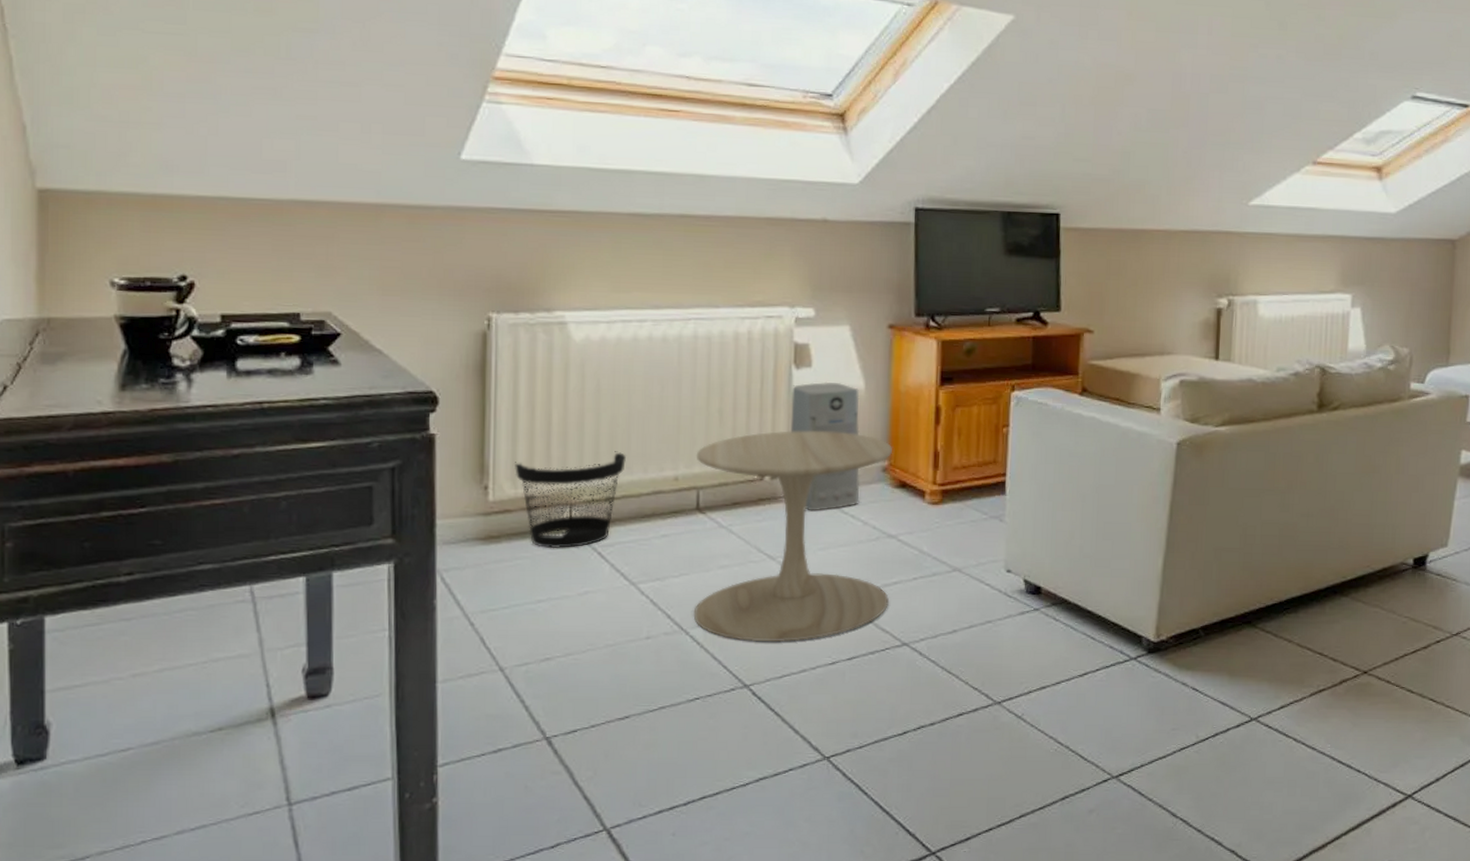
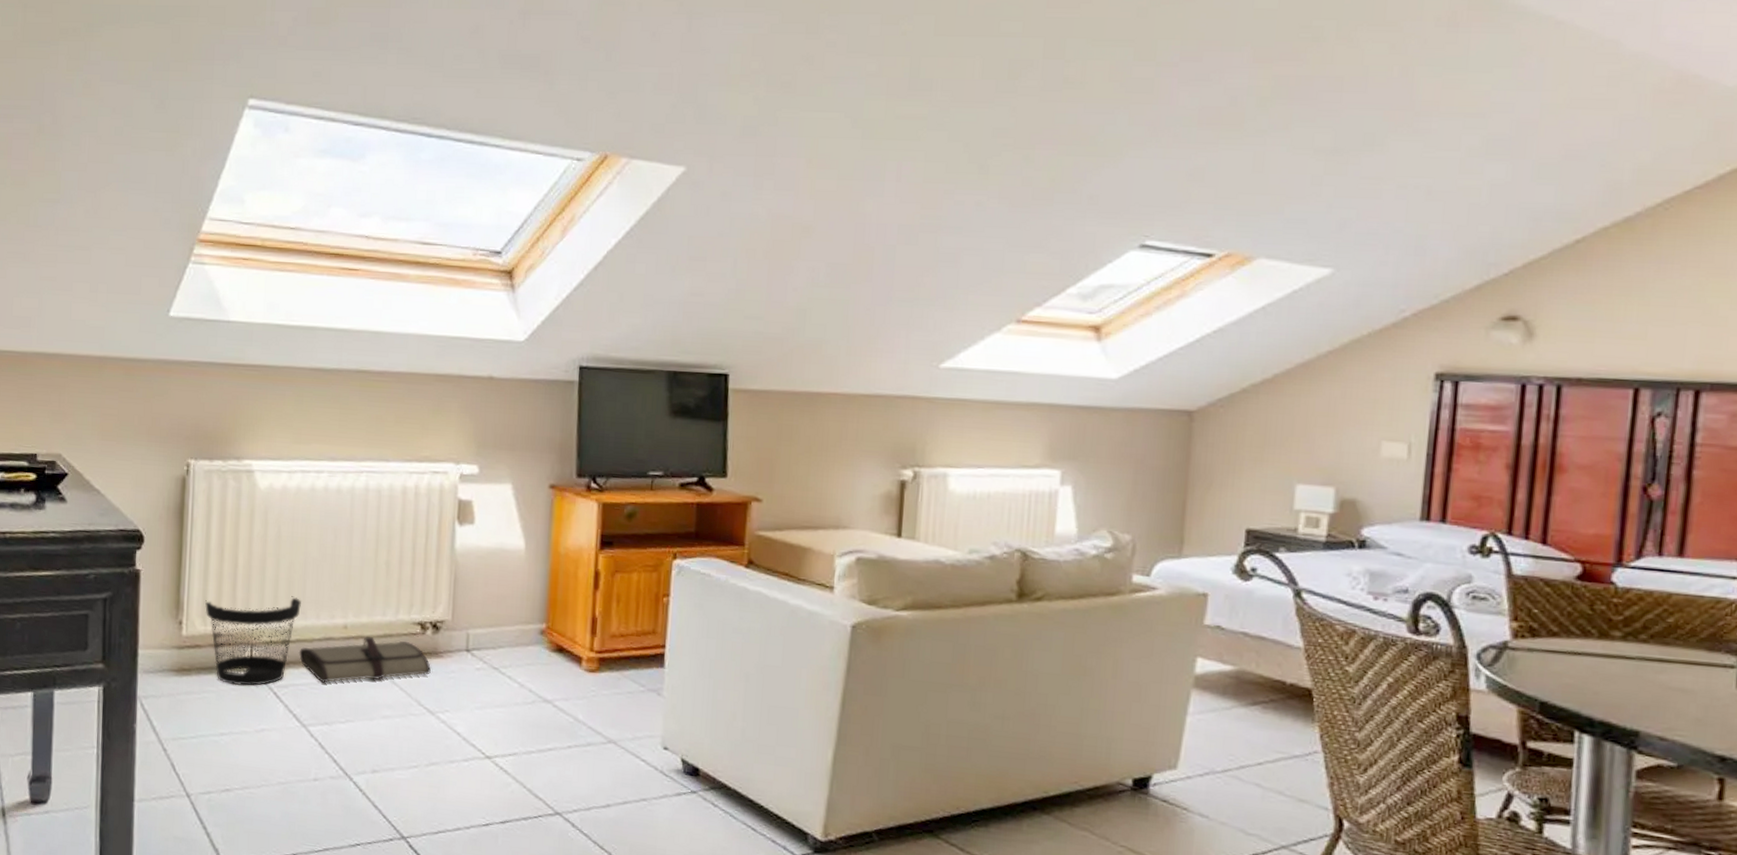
tool roll: none [624,486,770,538] -> present [298,636,431,683]
side table: present [693,431,892,642] -> none [357,587,550,799]
air purifier: present [788,381,860,511] -> none [450,539,520,669]

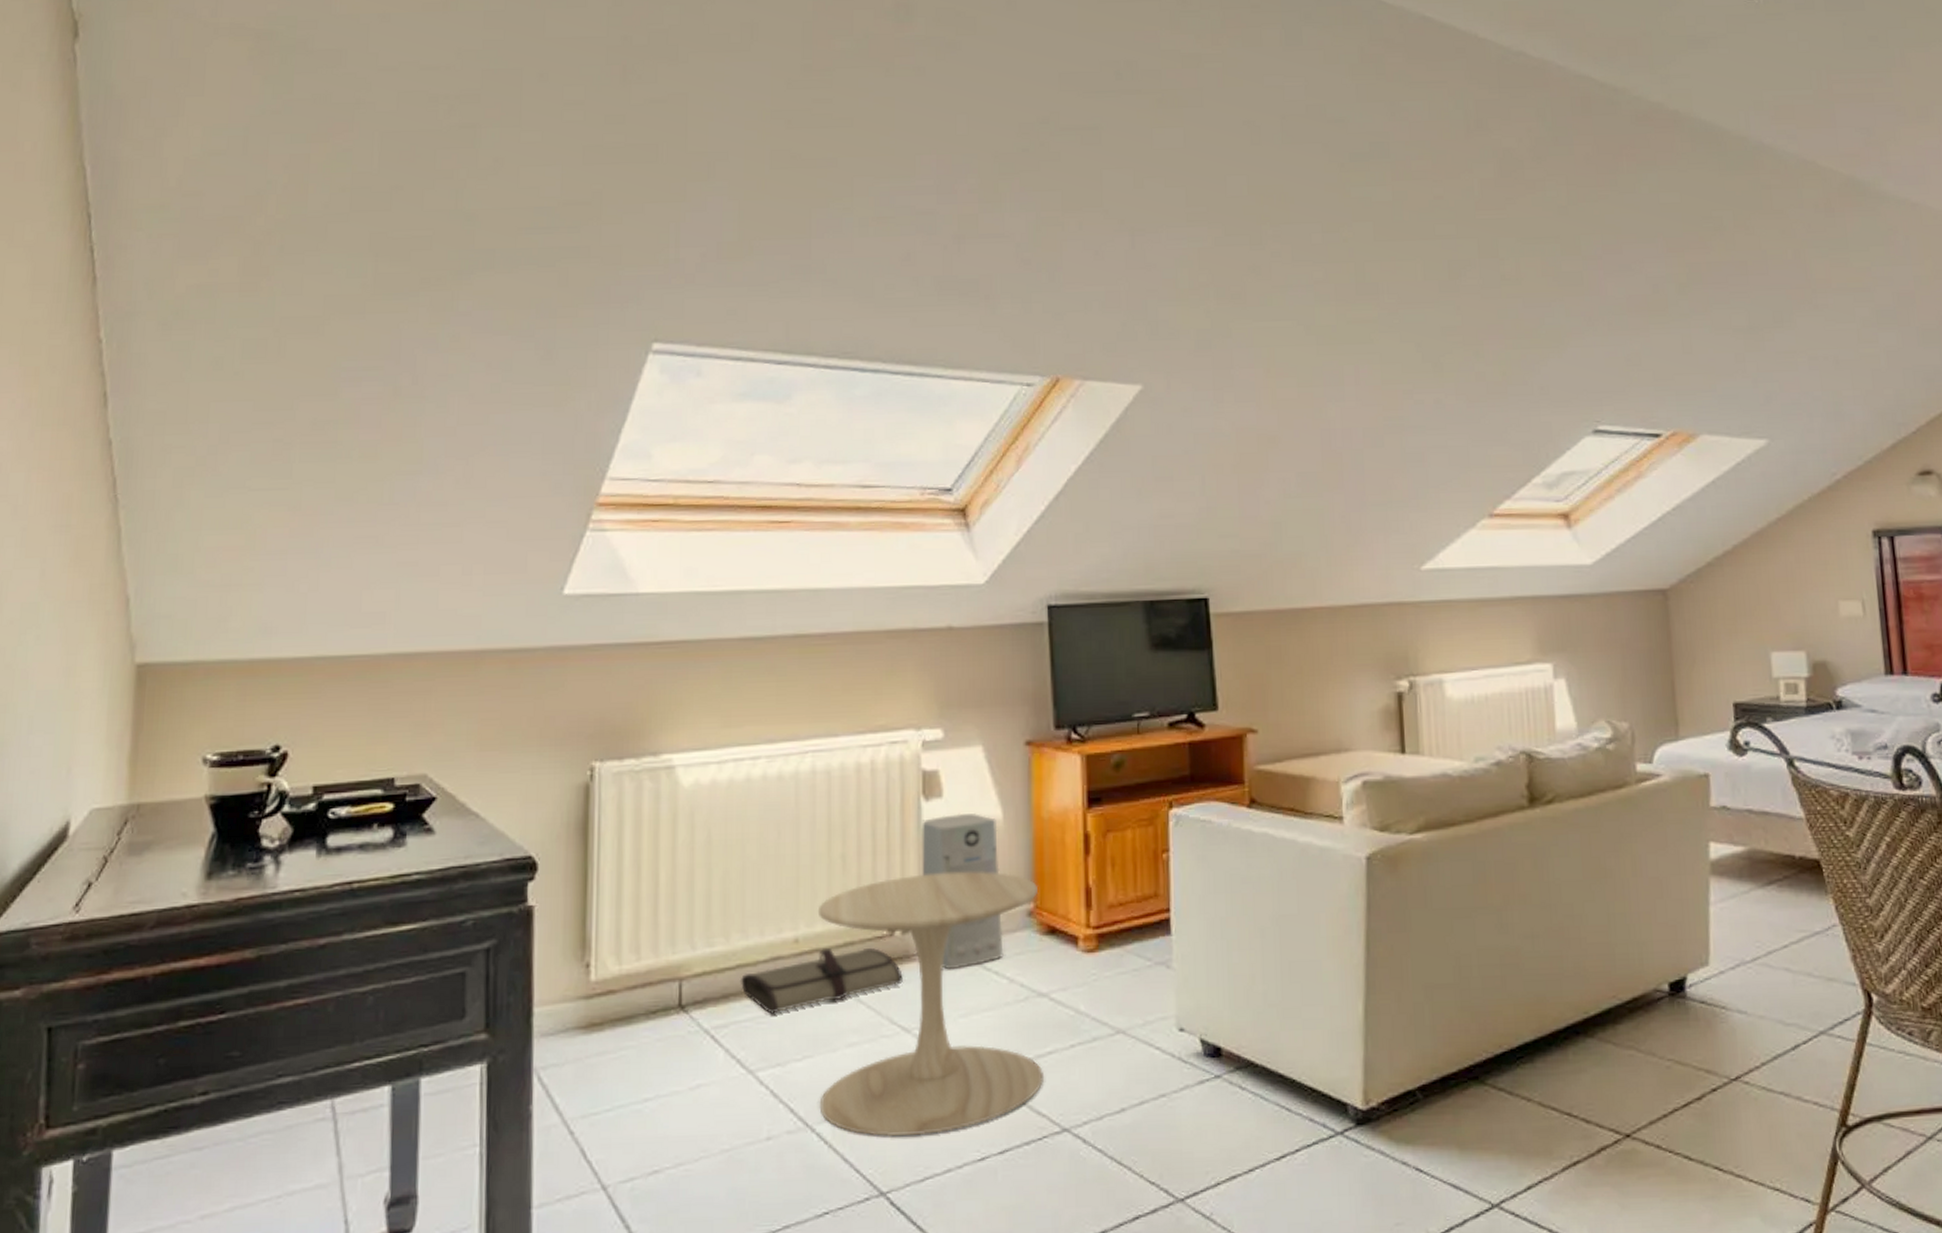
wastebasket: present [205,596,301,686] -> none [619,912,740,1035]
side table: none [357,587,550,799] -> present [817,872,1043,1137]
air purifier: none [450,539,520,669] -> present [919,813,1004,970]

